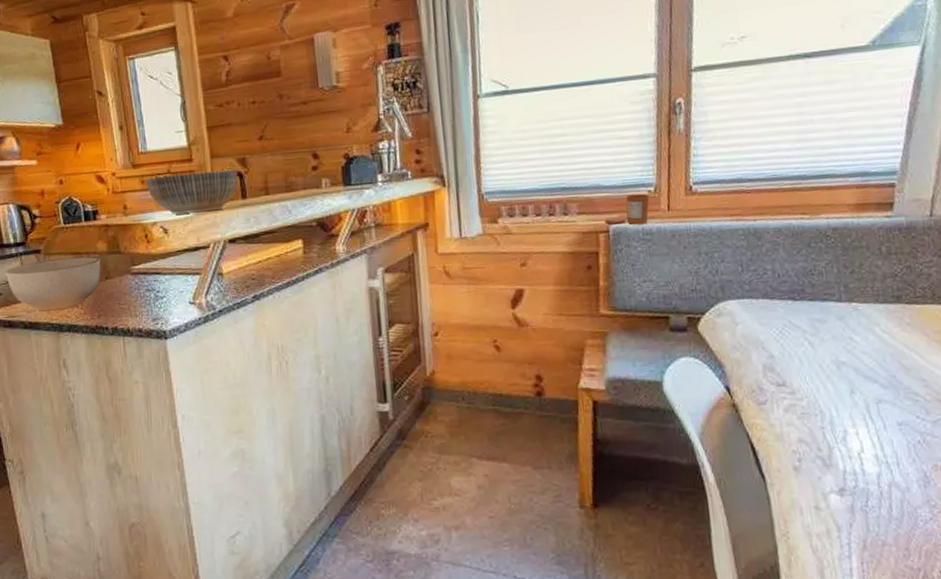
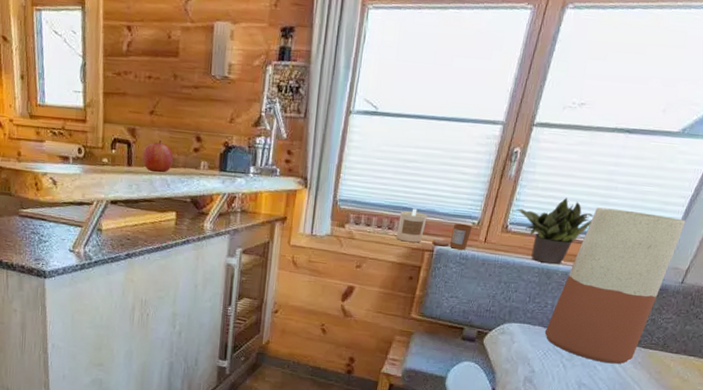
bowl: present [145,170,238,215] -> none [40,130,126,172]
fruit: none [256,164,292,201] -> present [142,139,174,173]
candle: none [559,186,593,227] -> present [396,208,427,243]
potted plant: none [696,142,794,223] -> present [515,197,594,265]
vase: none [772,141,912,331] -> present [544,207,686,364]

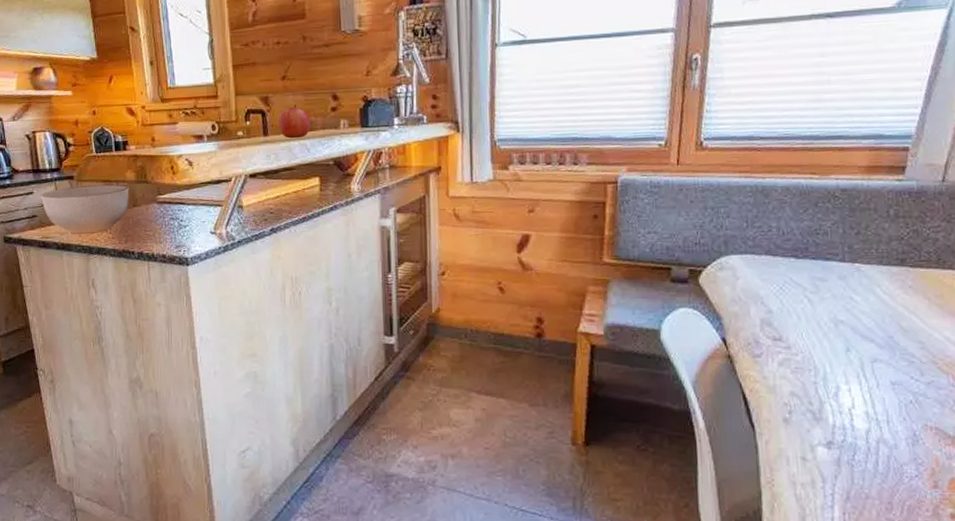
candle: present [396,208,427,243] -> none [570,137,603,176]
candle: present [432,223,473,251] -> none [614,147,660,178]
potted plant: present [515,197,594,265] -> none [708,100,808,180]
vase: present [544,207,686,364] -> none [775,104,929,292]

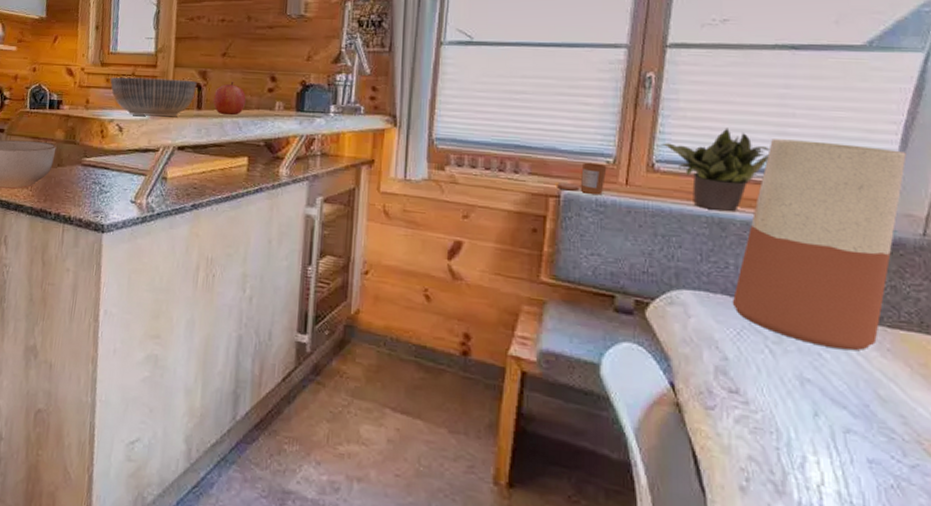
bowl: none [173,107,260,148] -> present [110,77,197,117]
candle: none [614,147,660,178] -> present [557,162,607,196]
potted plant: none [708,100,808,180] -> present [661,128,770,212]
vase: none [775,104,929,292] -> present [732,139,907,351]

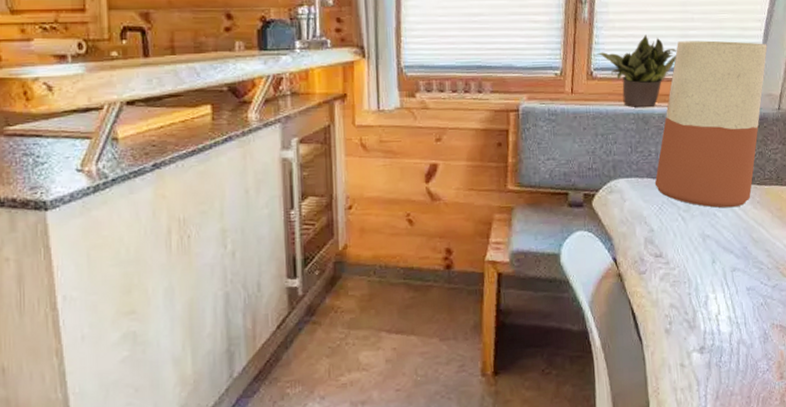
bowl: present [110,77,197,117] -> none [26,24,140,70]
fruit: present [212,81,246,116] -> none [161,21,201,61]
candle: present [557,162,607,196] -> none [516,76,556,106]

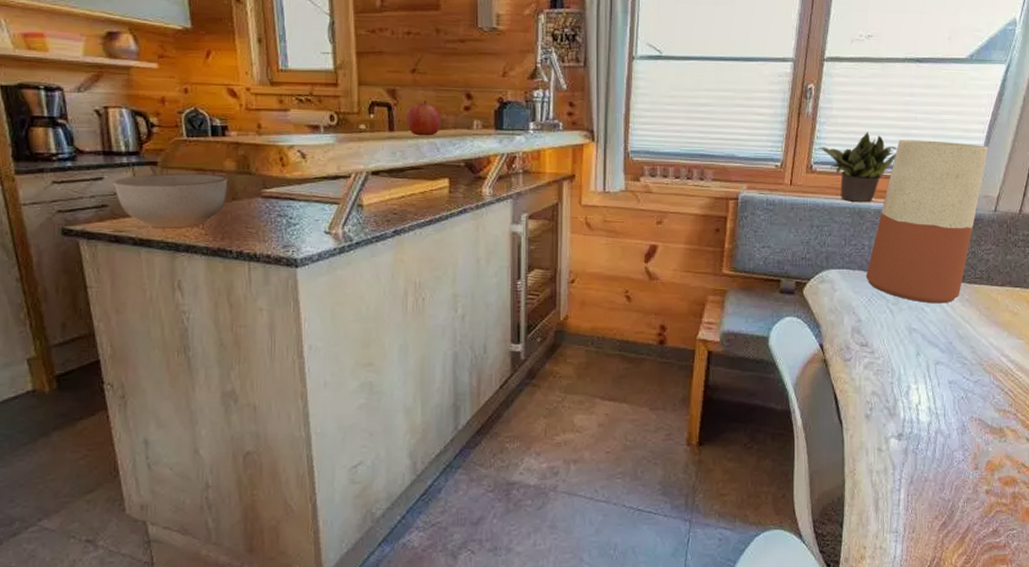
fruit: none [161,21,201,61] -> present [405,99,442,136]

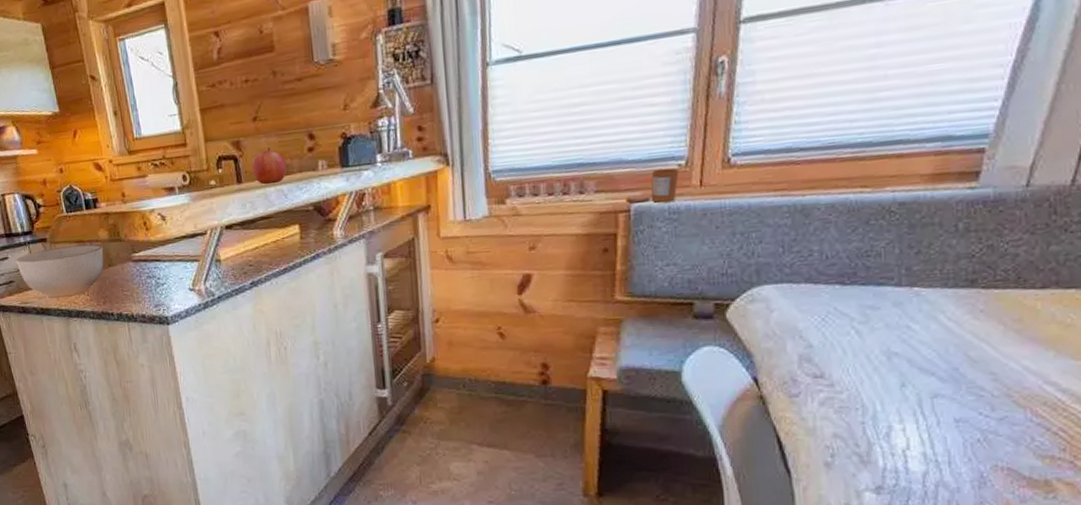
candle: none [736,167,776,196] -> present [626,168,679,204]
potted plant: present [818,132,898,203] -> none [737,104,859,198]
vase: present [865,140,989,304] -> none [816,97,1013,319]

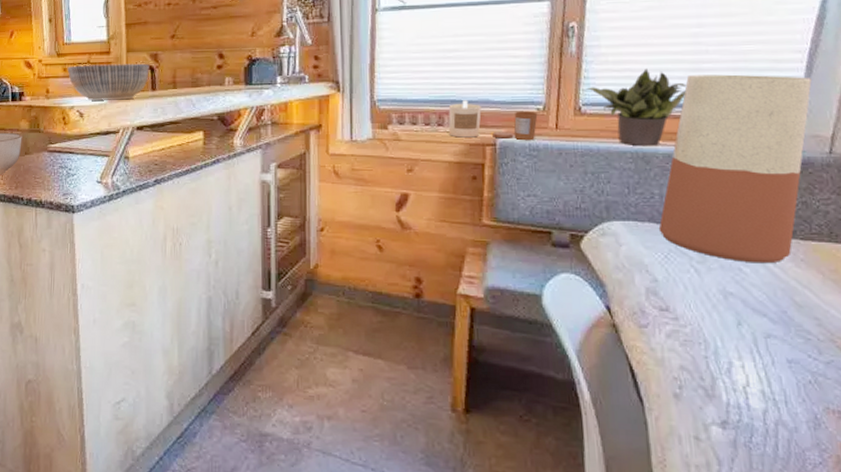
bowl: none [141,154,233,202] -> present [67,63,150,101]
fruit: present [251,146,287,185] -> none [165,61,197,94]
candle: none [574,162,613,207] -> present [448,100,482,138]
potted plant: none [737,104,859,198] -> present [586,68,687,147]
vase: none [816,97,1013,319] -> present [658,74,812,264]

